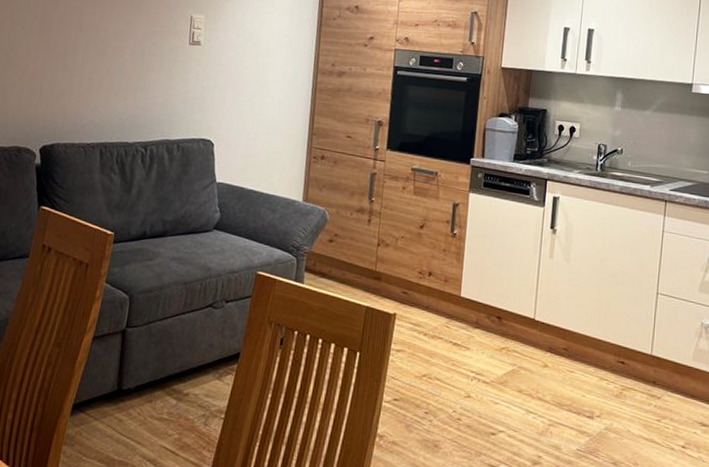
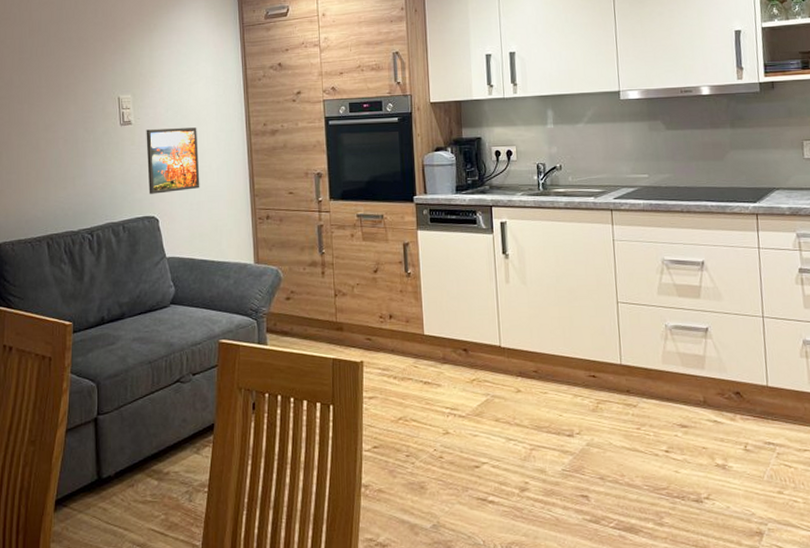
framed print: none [208,52,265,119] -> present [146,127,200,194]

